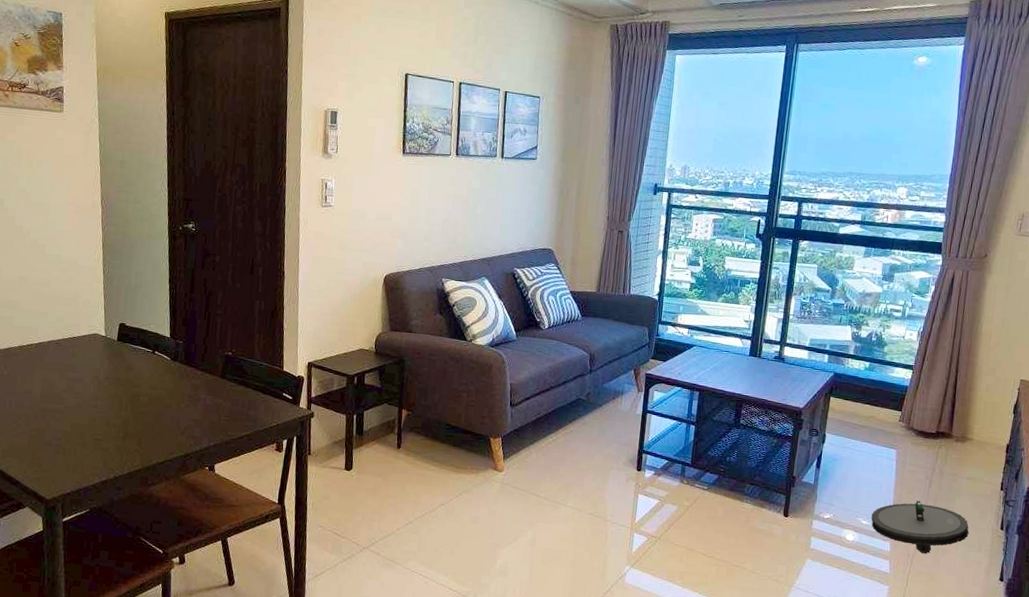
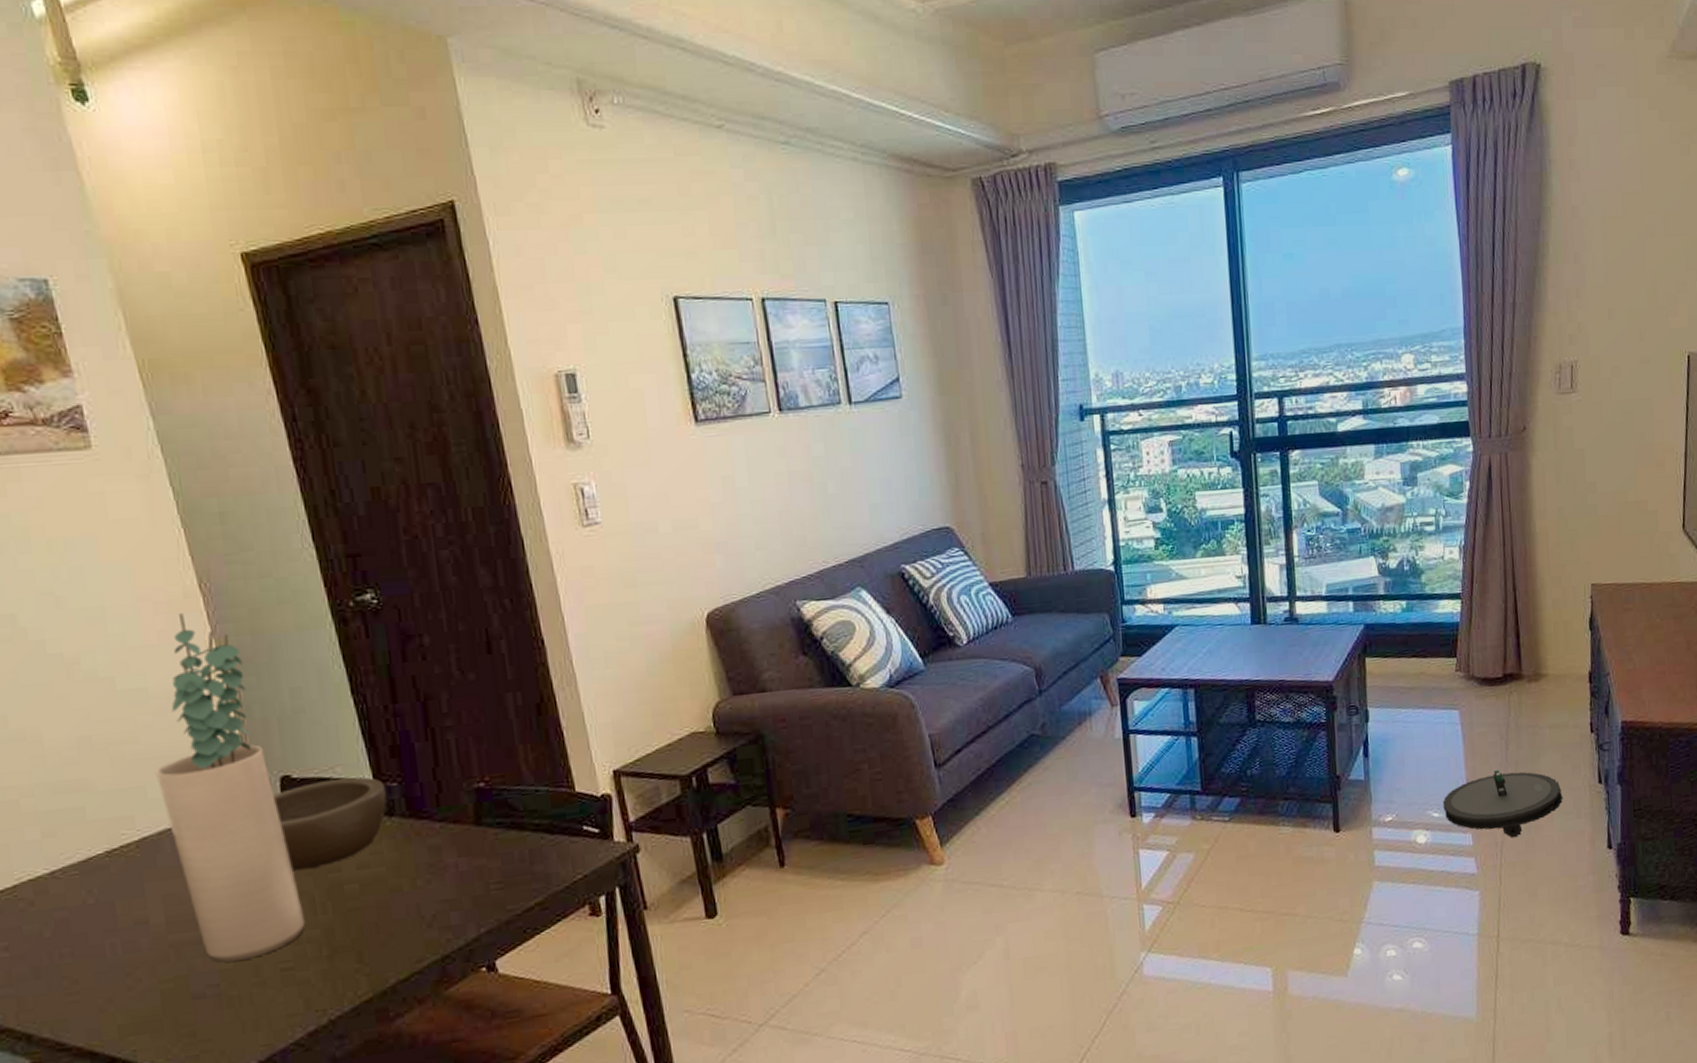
vase: none [54,216,115,428] -> present [156,613,306,963]
bowl: none [113,331,176,383] -> present [273,777,387,872]

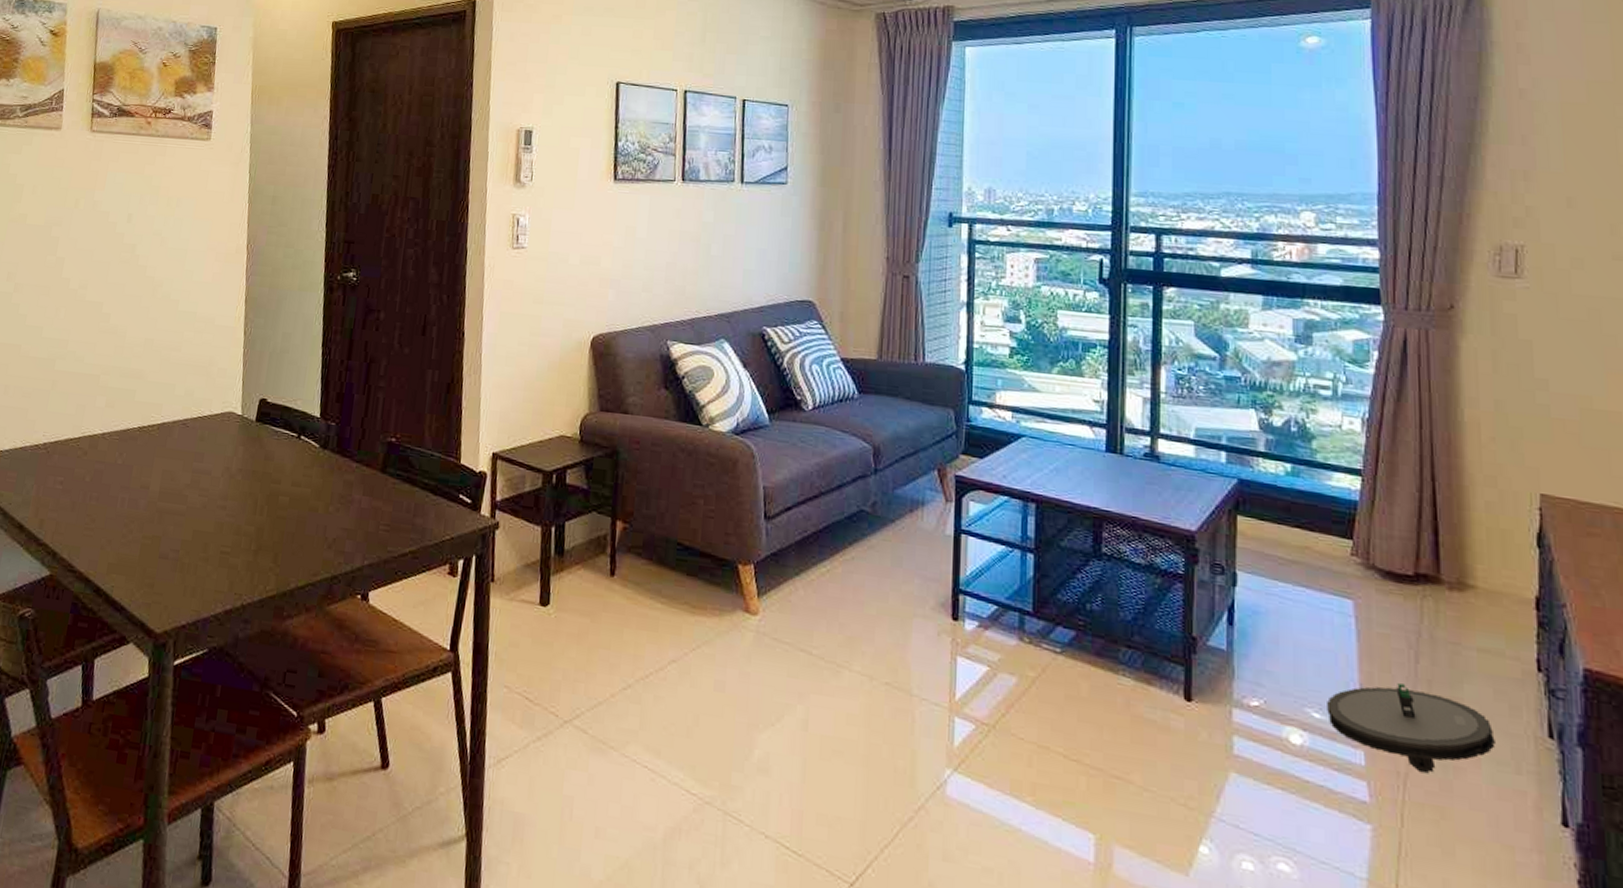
vase: present [156,613,306,963] -> none [177,263,260,537]
bowl: present [273,777,387,872] -> none [248,408,327,477]

